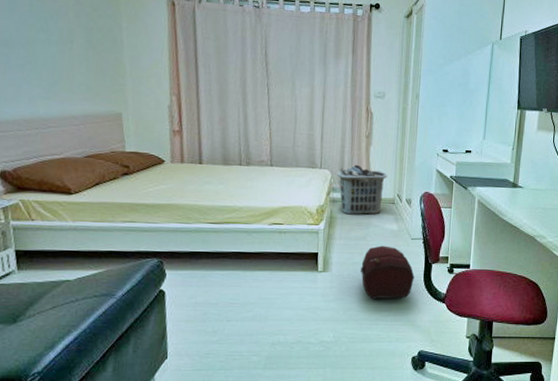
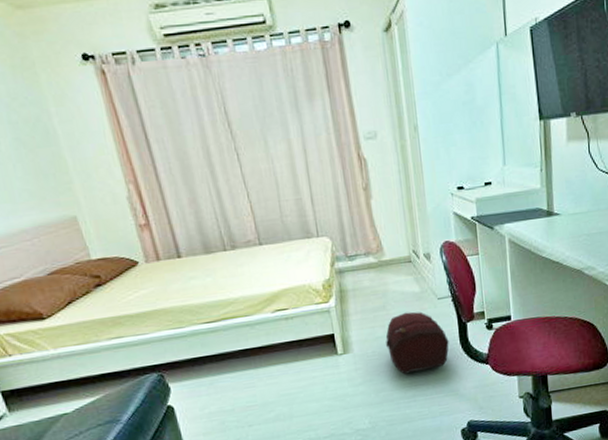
clothes hamper: present [337,164,387,215] -> none [338,224,397,285]

